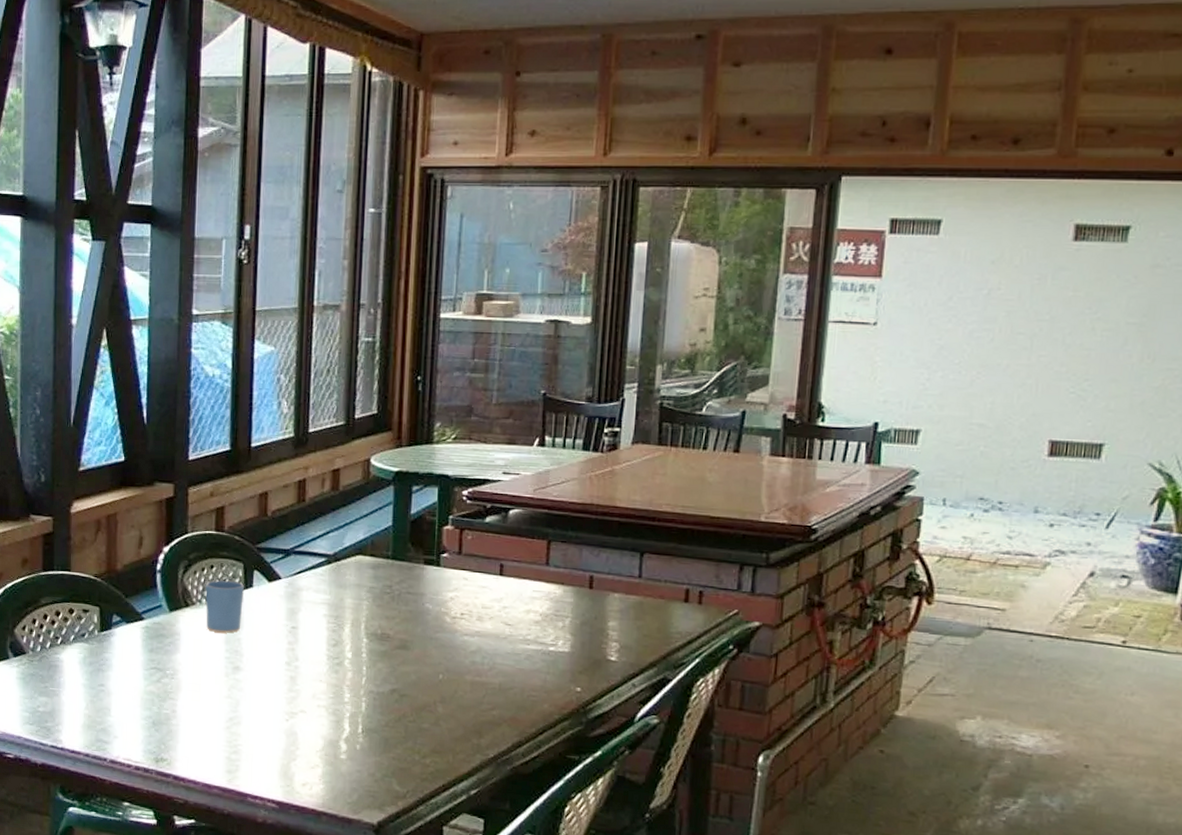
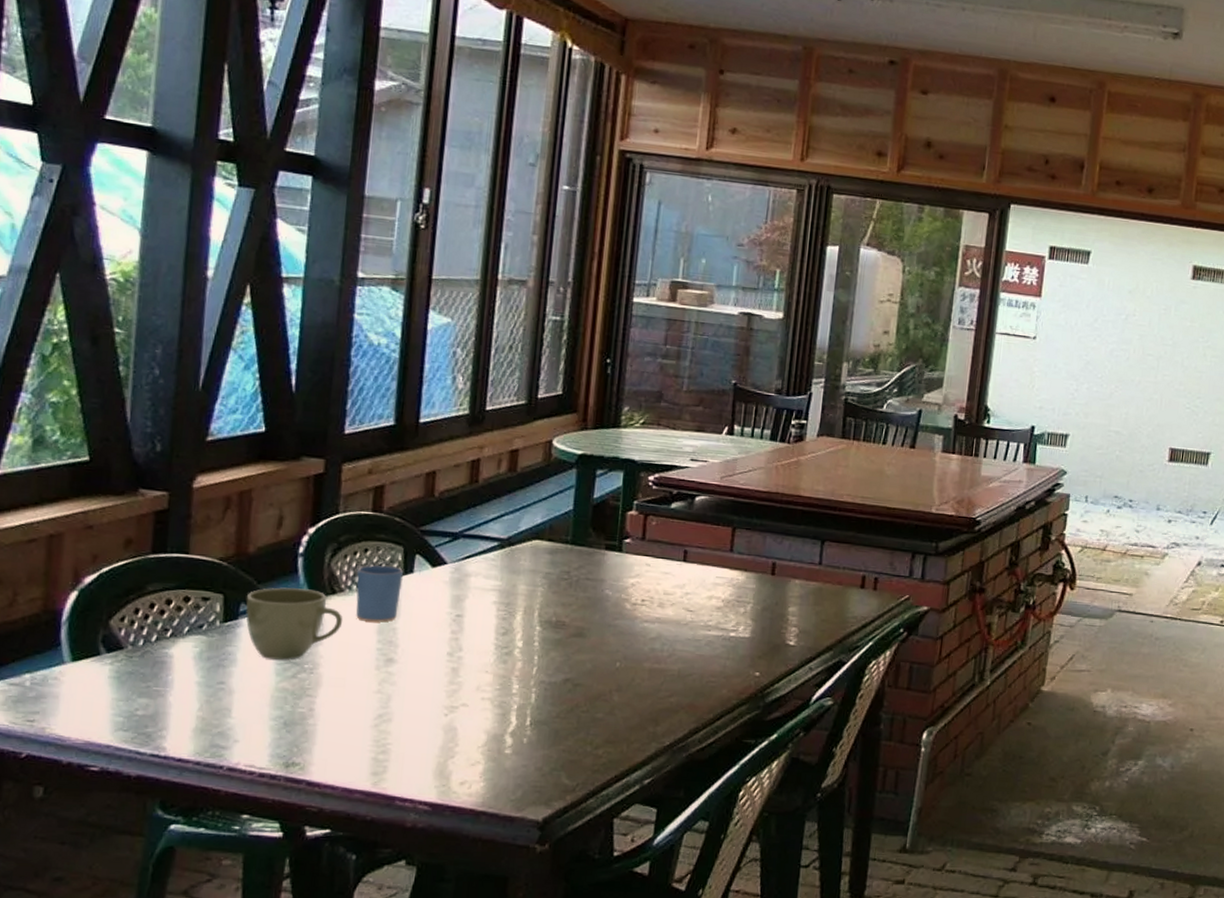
cup: none [117,601,196,666] -> present [245,587,343,660]

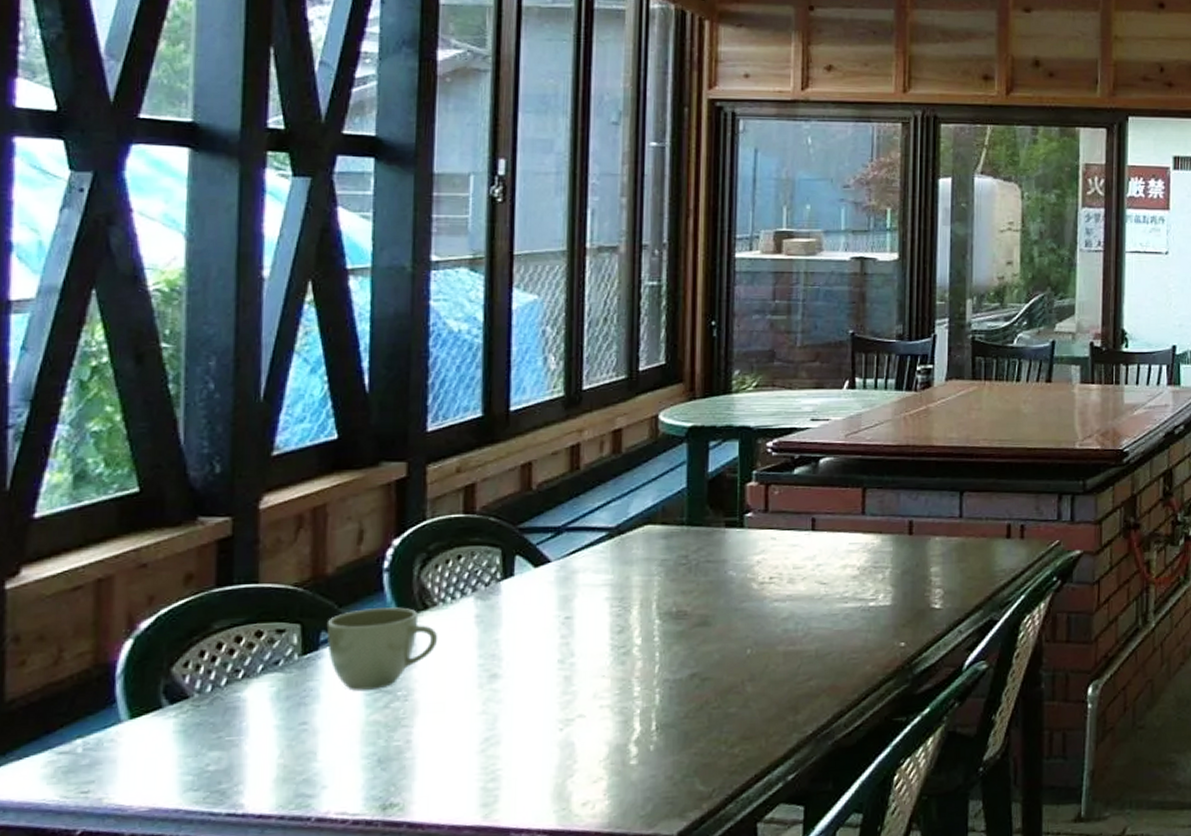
mug: present [356,564,403,622] -> none [451,570,502,636]

